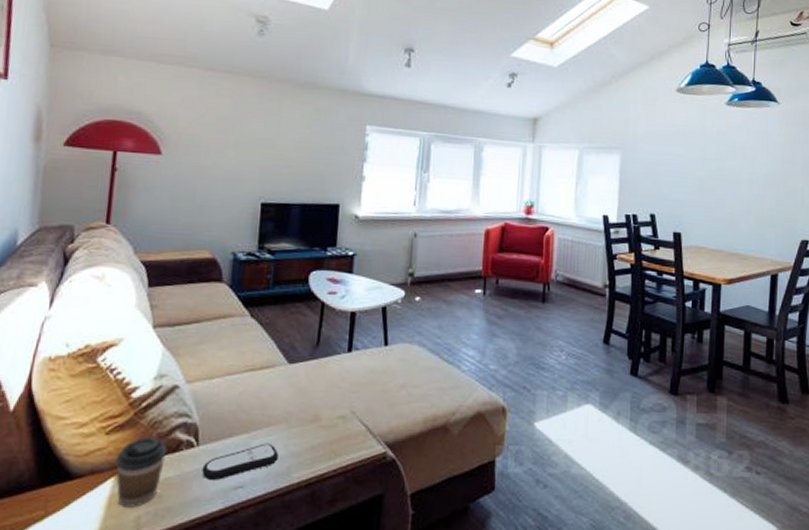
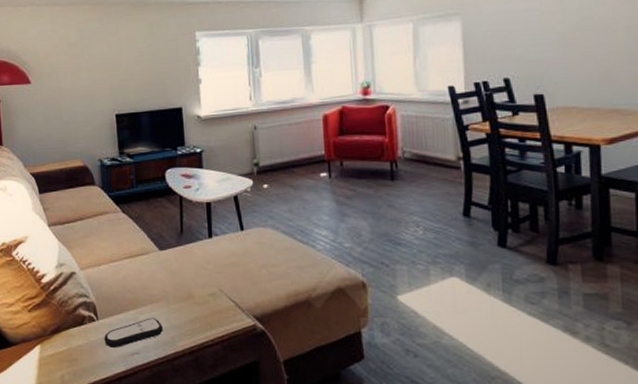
coffee cup: present [116,437,168,508] -> none [39,314,75,368]

